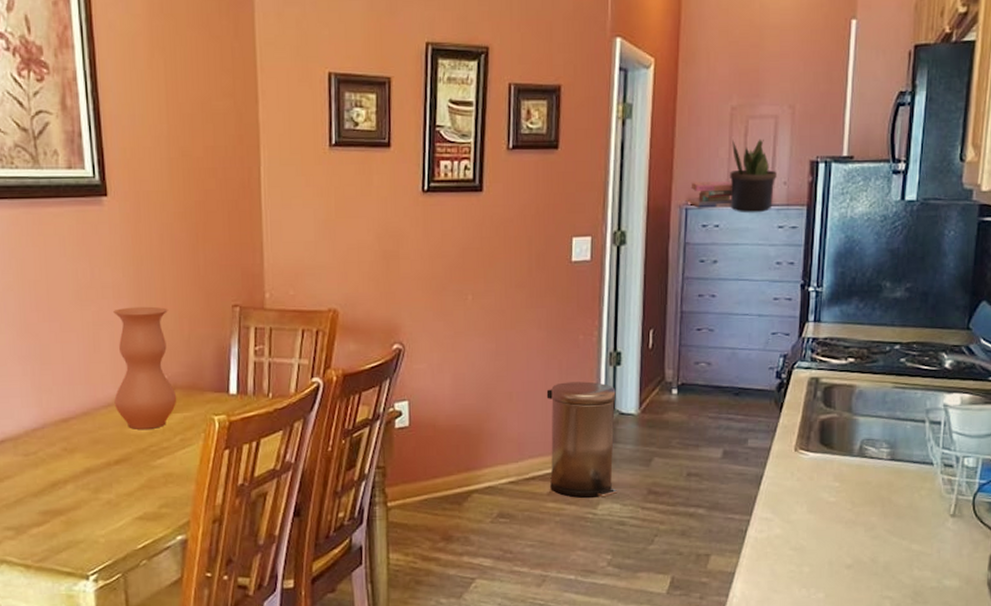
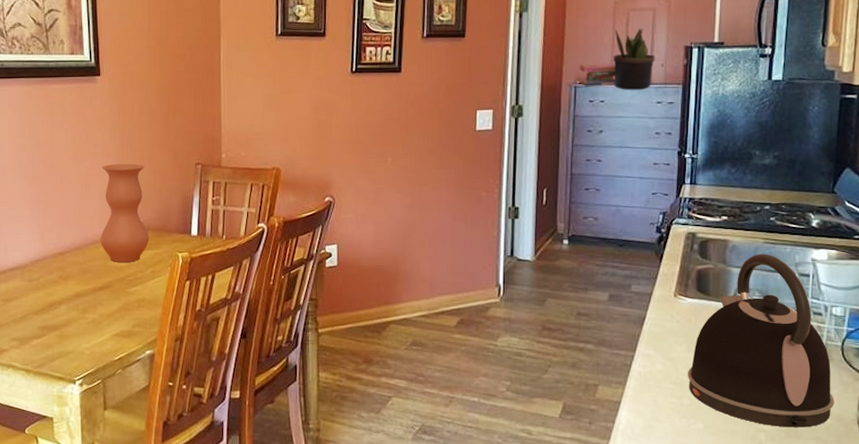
pedal bin: present [546,381,618,498] -> none [454,232,516,331]
kettle: none [808,400,964,593] -> present [687,254,834,427]

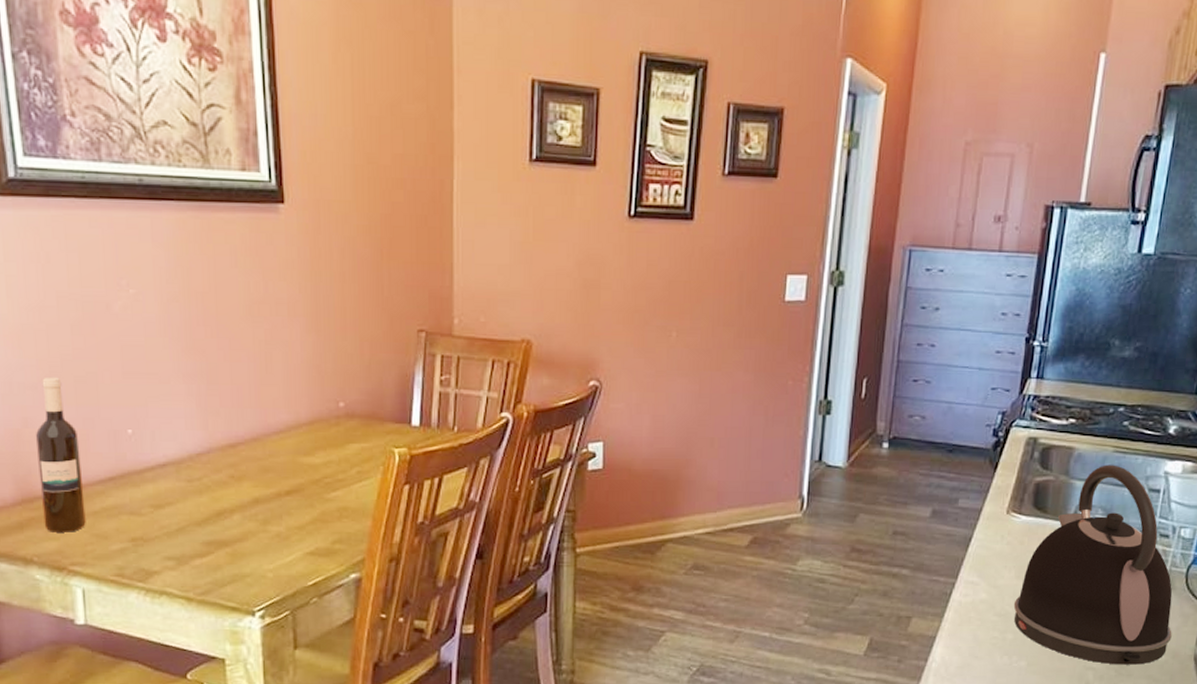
vase: present [100,163,150,262] -> none [286,326,355,459]
books: present [575,64,616,87] -> none [910,222,961,252]
planter: present [613,28,655,91] -> none [956,177,1009,259]

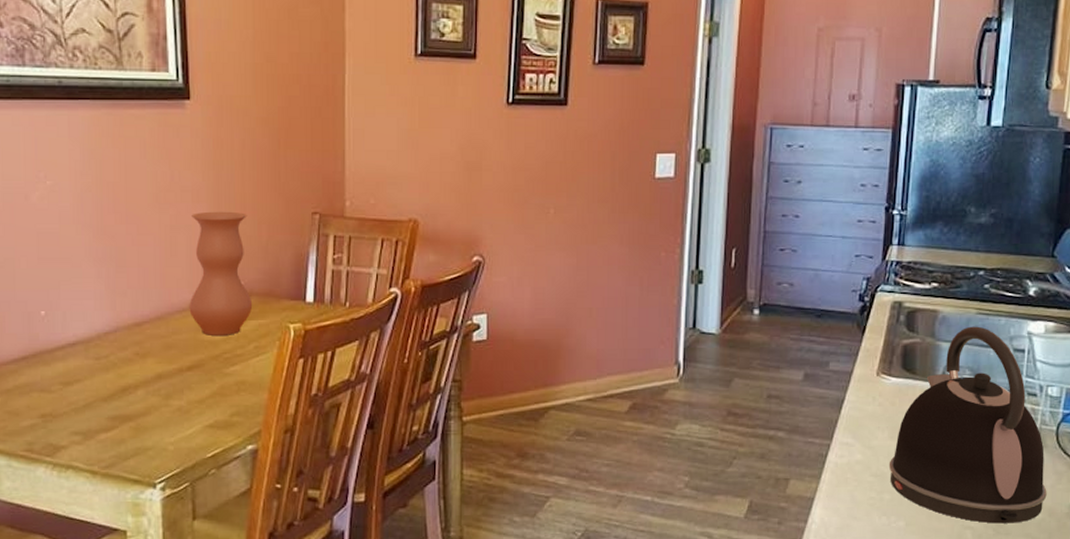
vase: none [286,326,355,459] -> present [189,211,253,335]

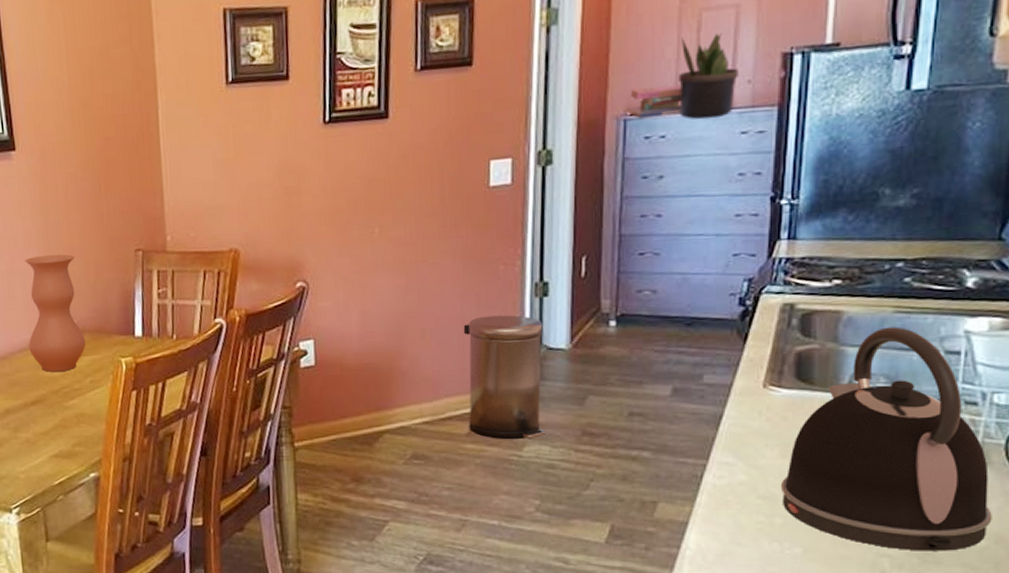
pedal bin: none [627,299,697,417] -> present [463,315,547,439]
books: none [771,102,818,129] -> present [624,85,682,119]
planter: none [815,60,862,135] -> present [679,33,738,120]

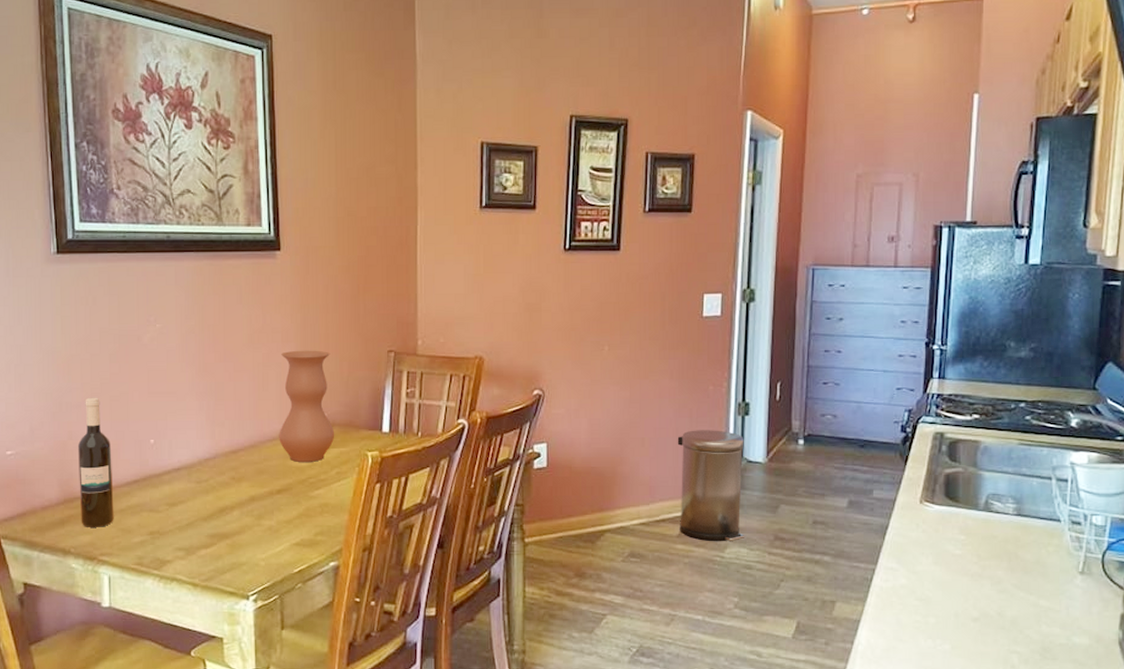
books: present [624,85,682,119] -> none [812,244,858,270]
planter: present [679,33,738,120] -> none [855,204,901,274]
kettle: present [780,327,992,551] -> none [933,456,1094,649]

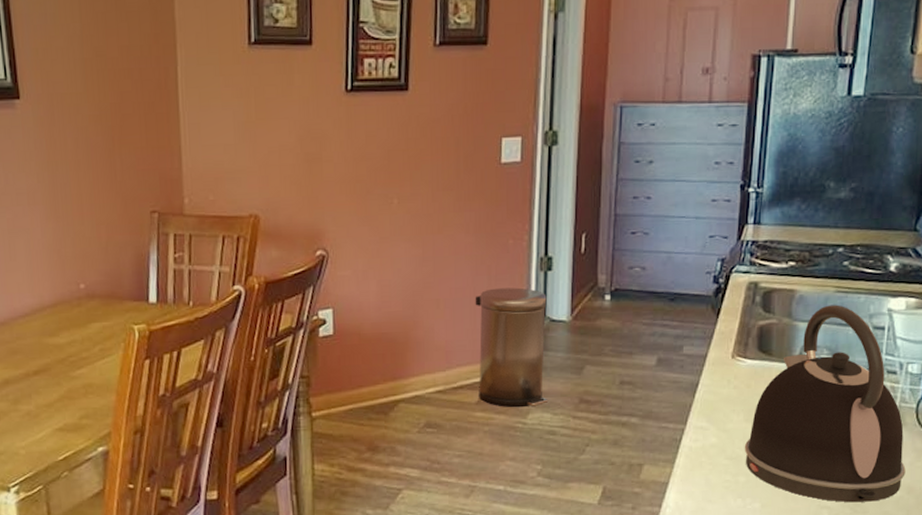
vase: present [279,350,335,462] -> none [29,213,96,339]
kettle: none [933,456,1094,649] -> present [744,304,906,503]

